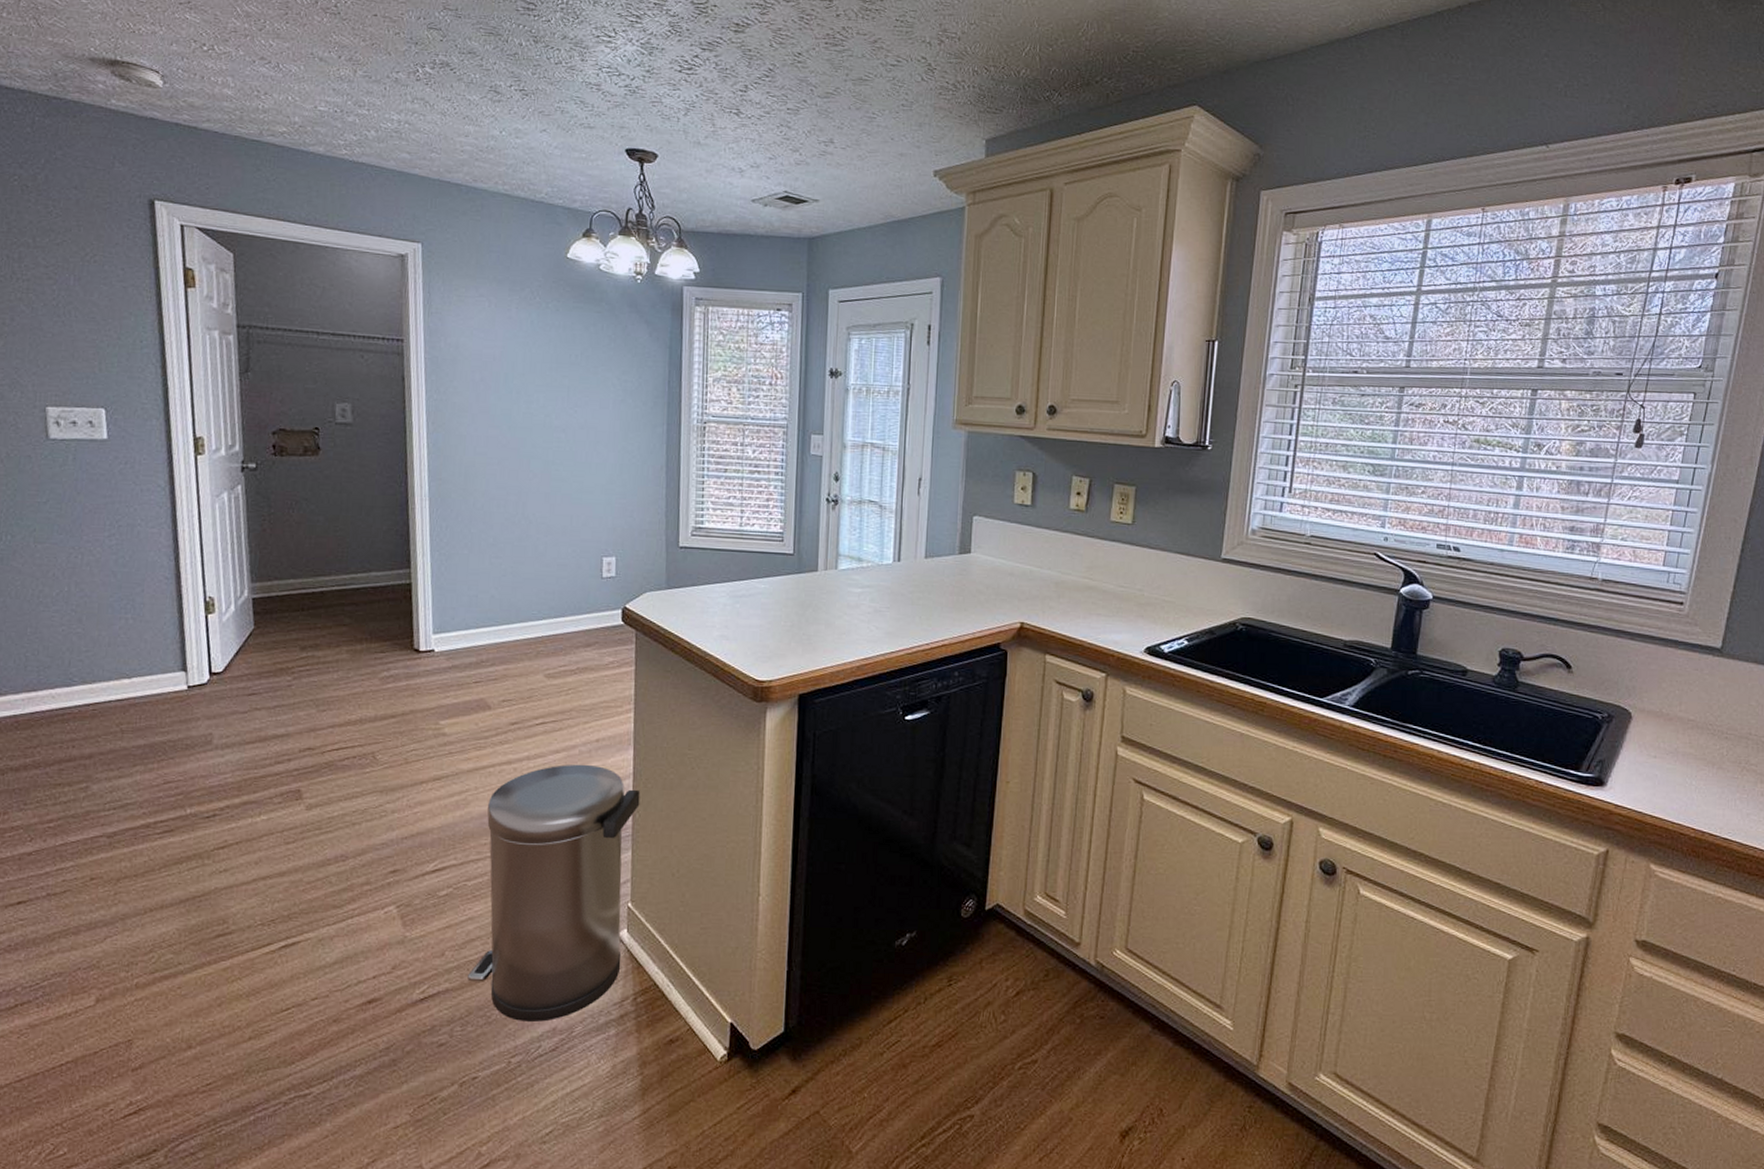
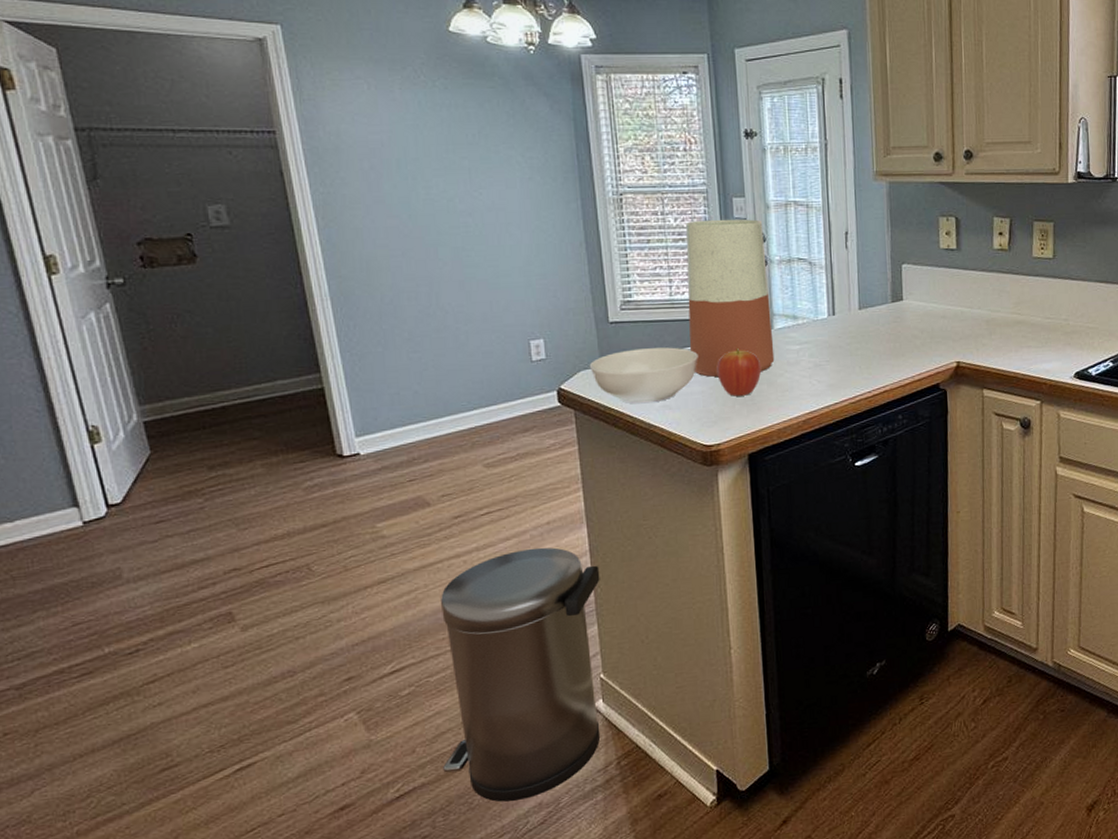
bowl: none [655,576,761,632] -> present [589,347,698,404]
vase: none [753,454,838,612] -> present [686,219,775,377]
fruit: none [777,584,822,634] -> present [716,347,762,396]

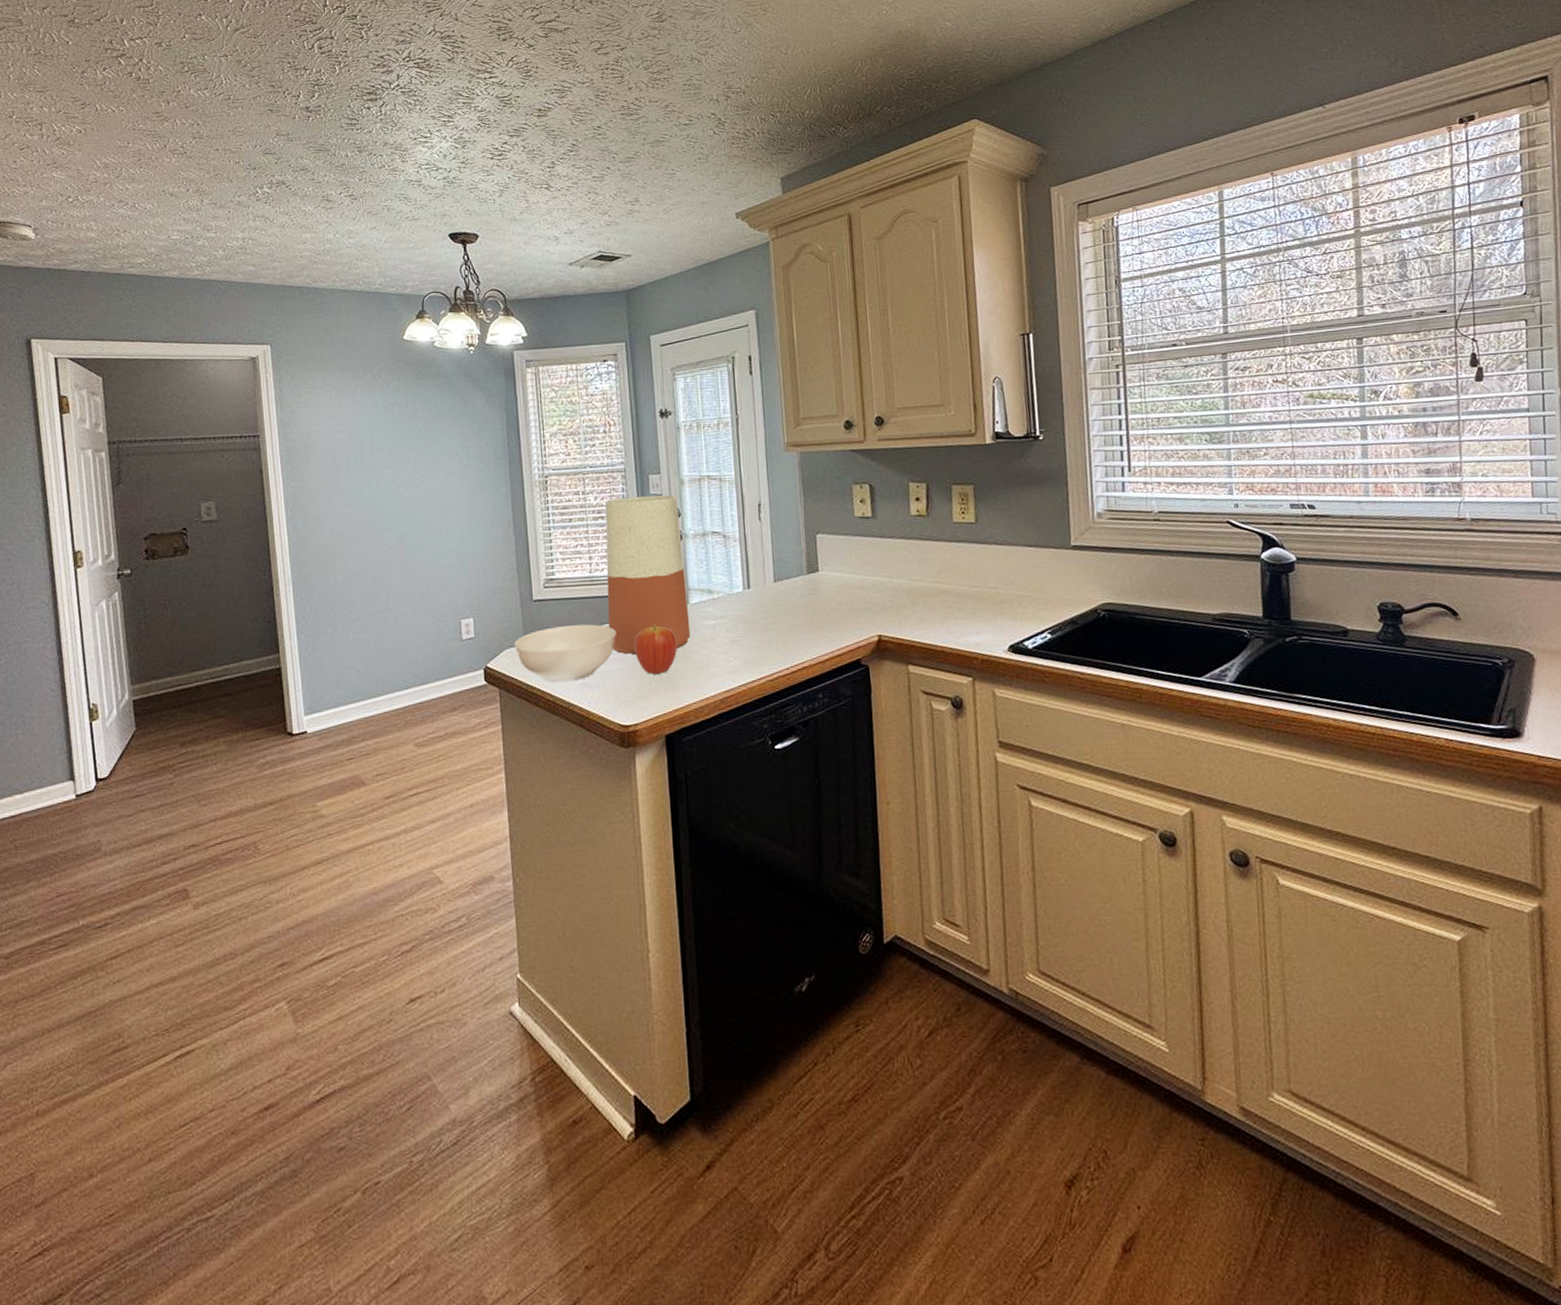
pedal bin: present [441,547,601,802] -> none [362,831,519,1115]

